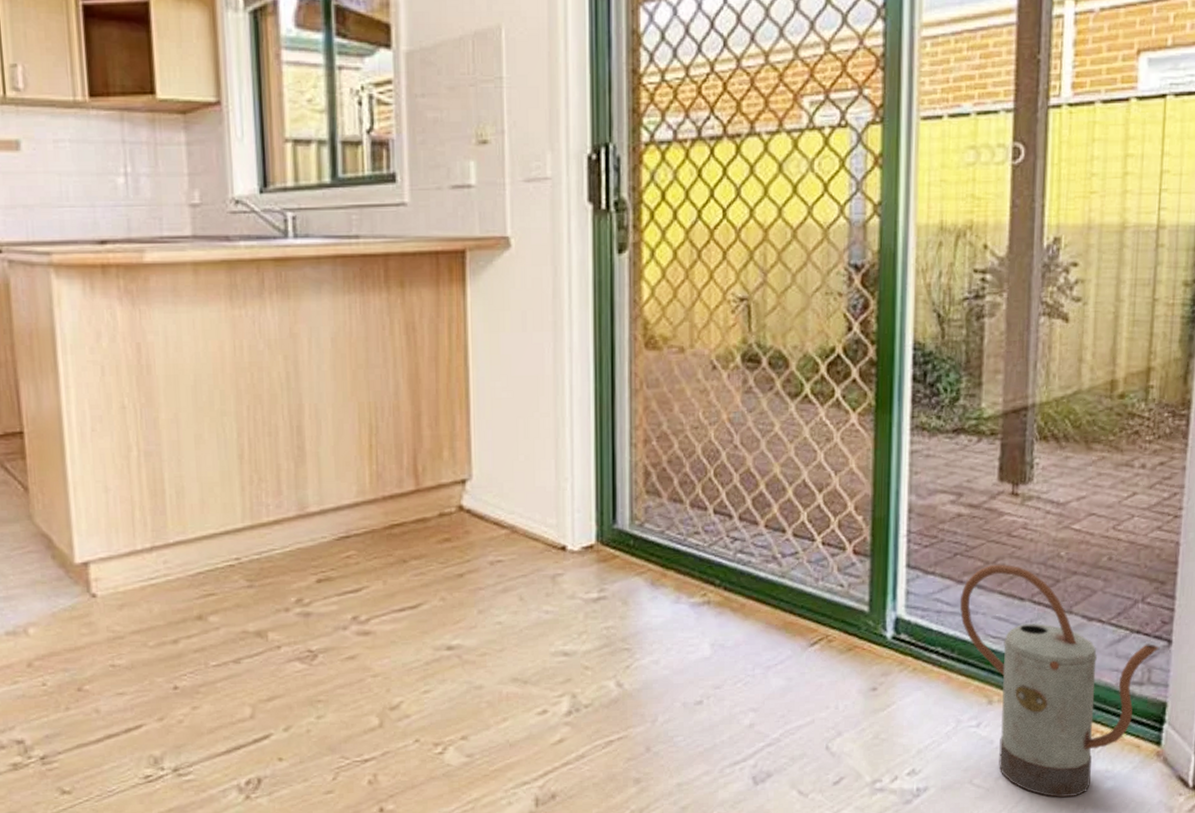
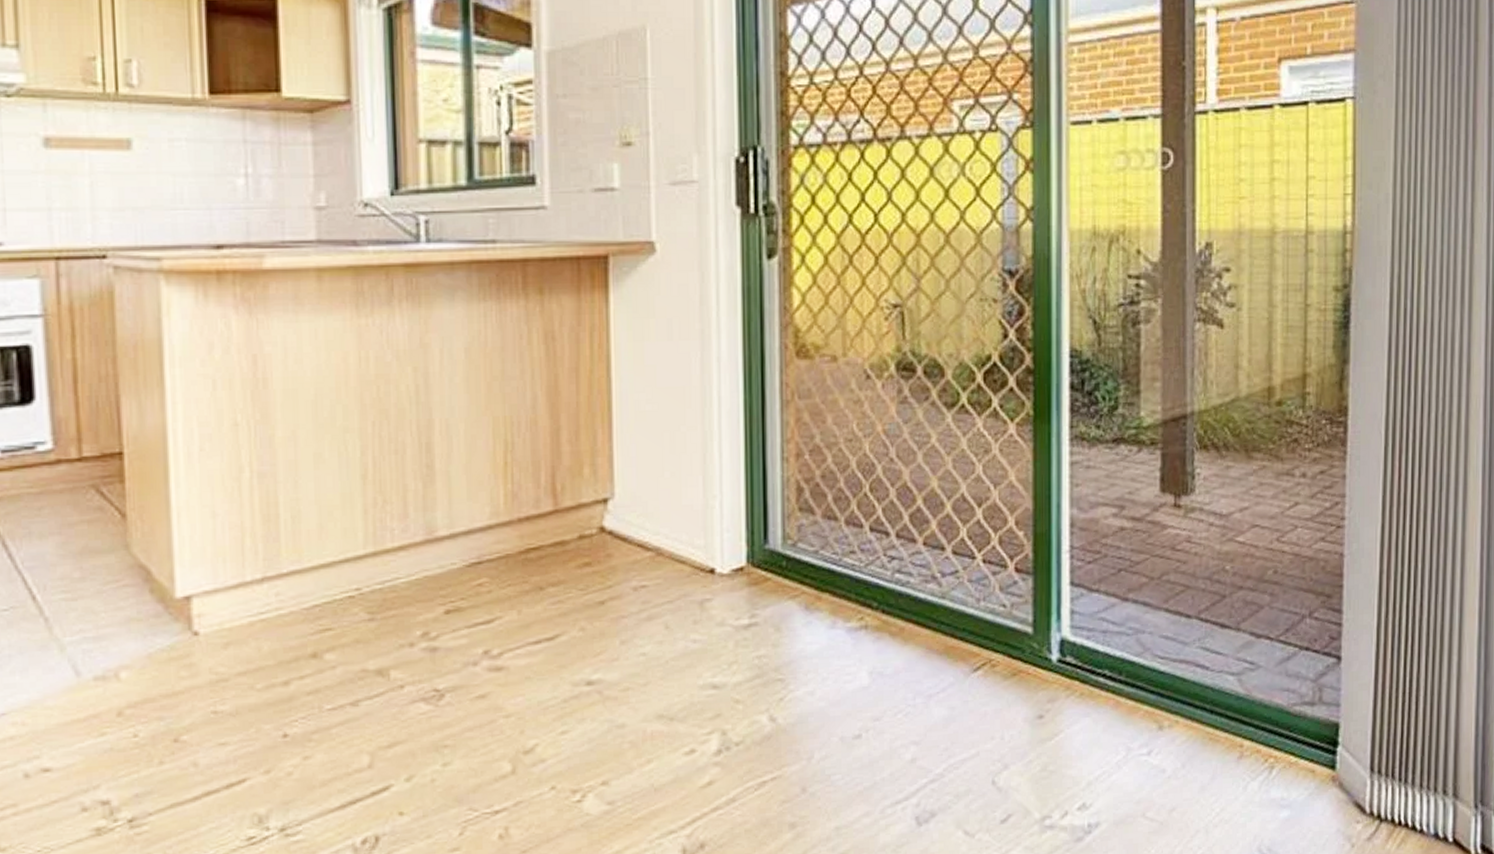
watering can: present [959,564,1159,798] -> none [1125,579,1328,830]

